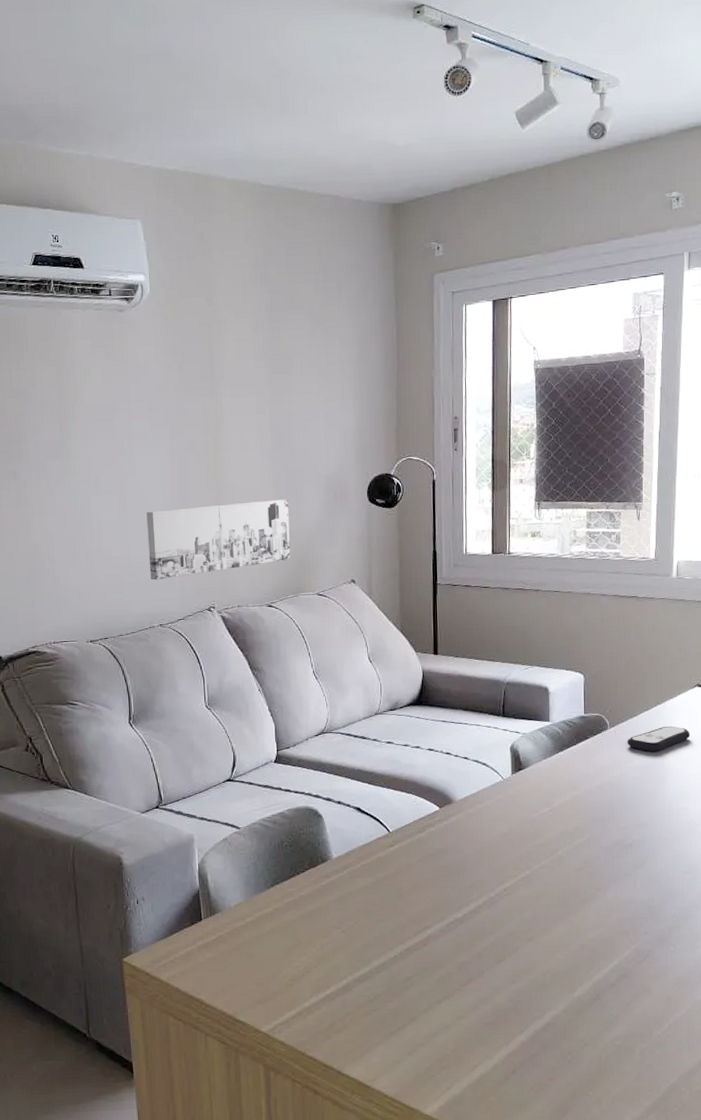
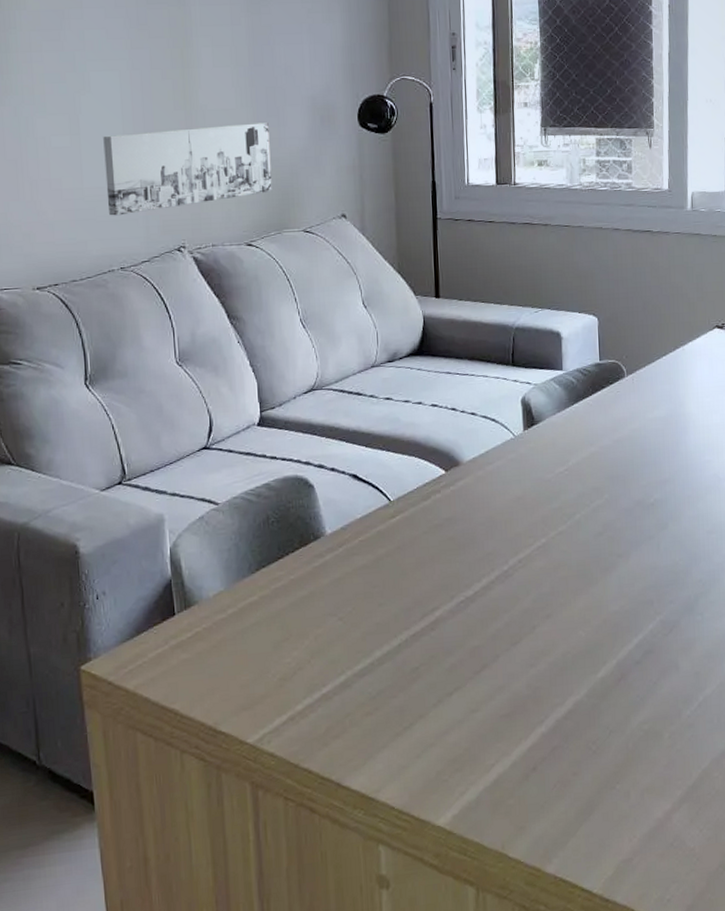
remote control: present [627,726,691,752] -> none [645,372,711,401]

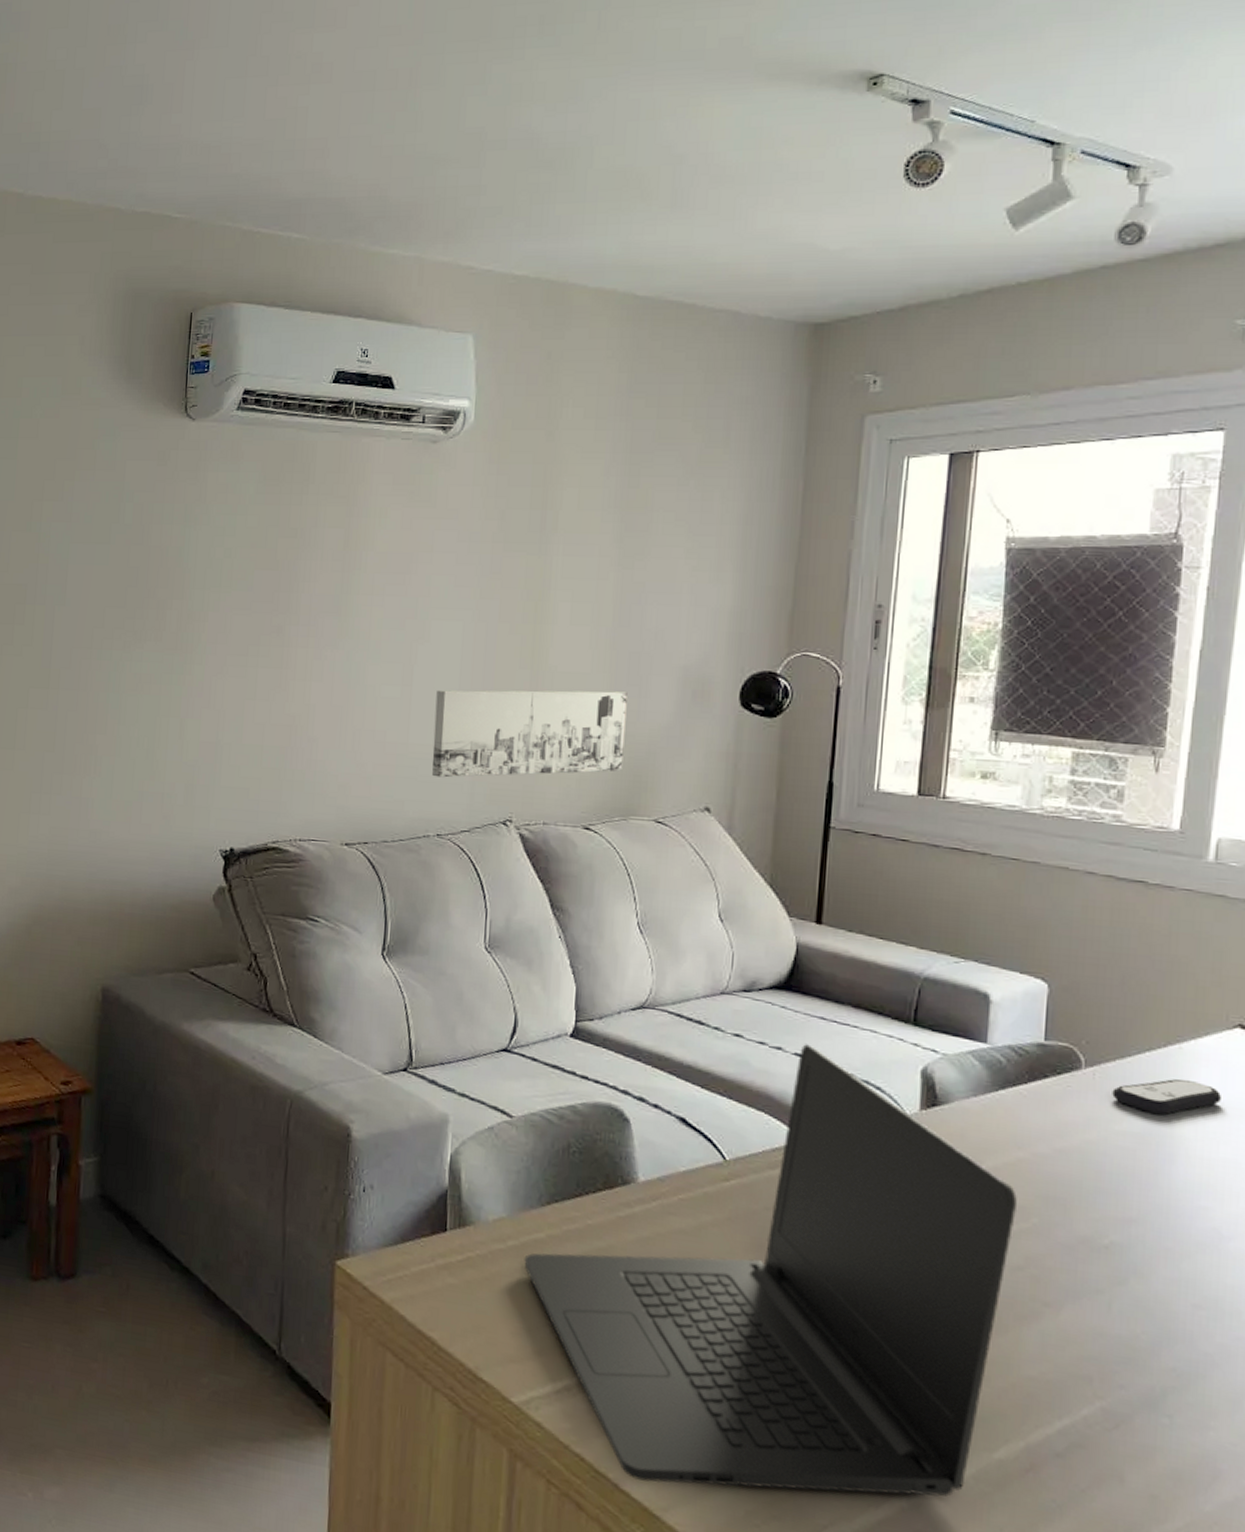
laptop: none [243,396,594,775] -> present [524,1044,1017,1497]
remote control: none [645,372,711,401] -> present [1112,1079,1223,1115]

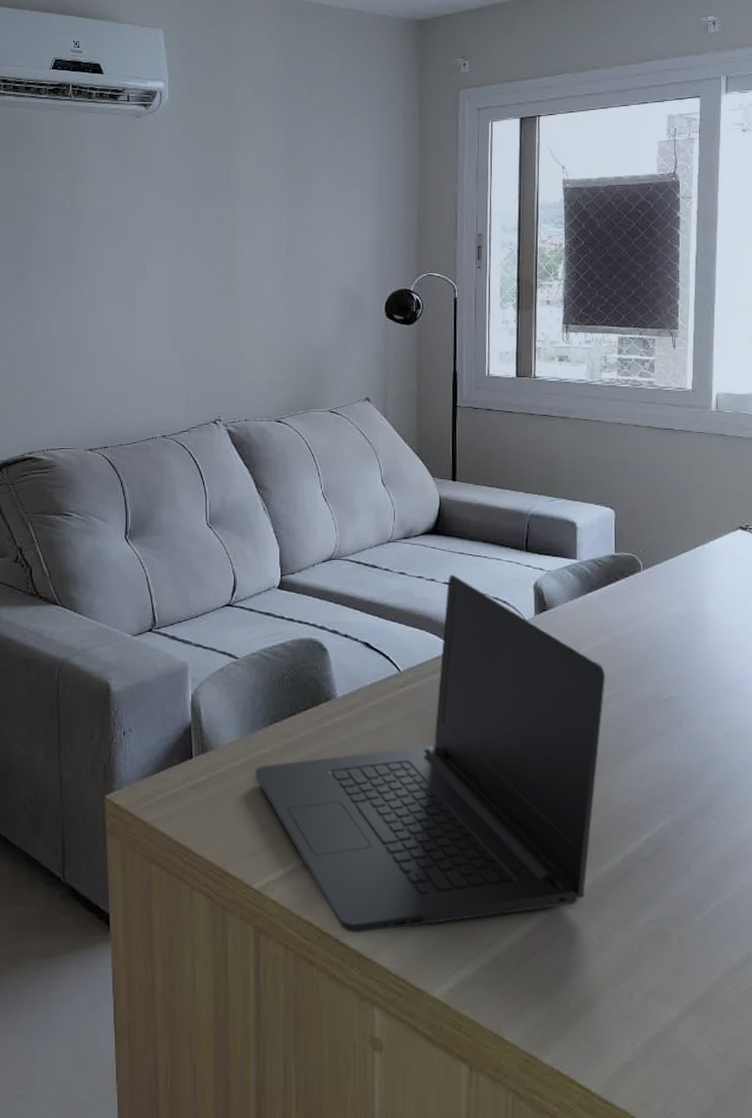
wall art: present [432,690,628,778] -> none [154,311,302,389]
remote control: present [1112,1079,1223,1115] -> none [662,572,733,599]

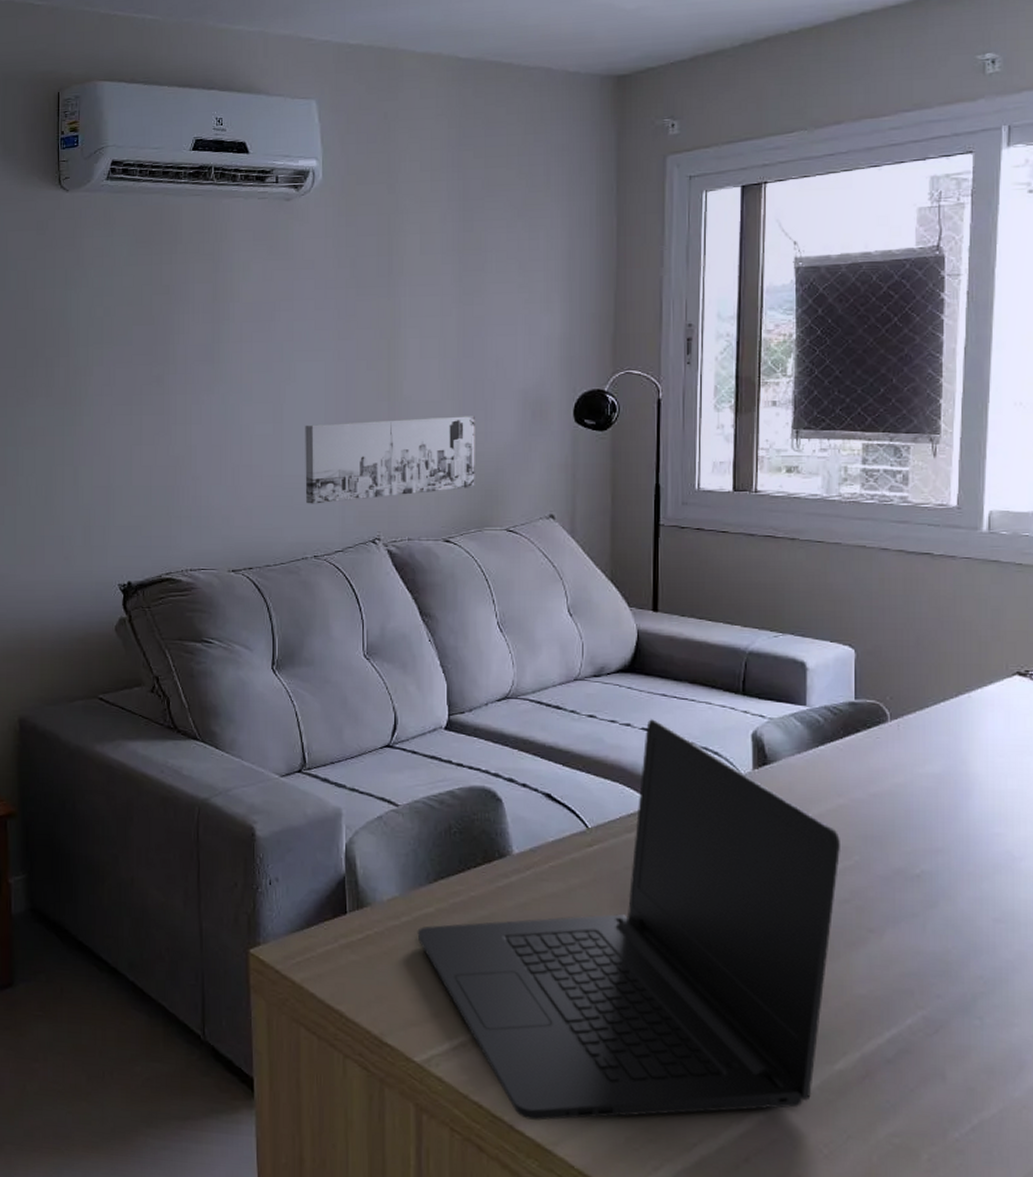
wall art: none [154,311,302,389] -> present [305,416,475,504]

